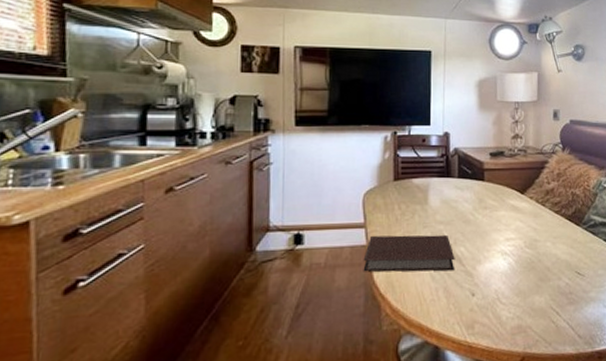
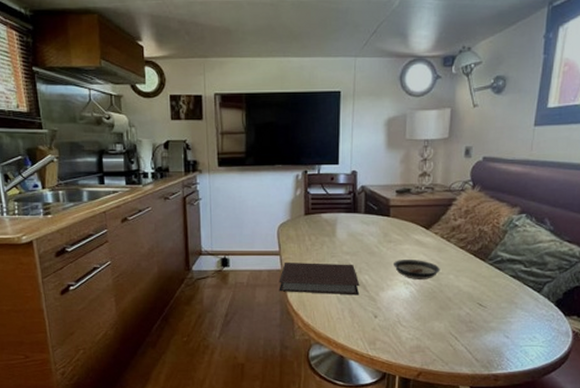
saucer: none [490,226,537,249] -> present [394,259,440,279]

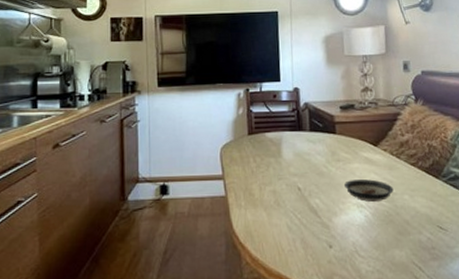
notebook: present [278,261,360,295] -> none [223,186,311,223]

